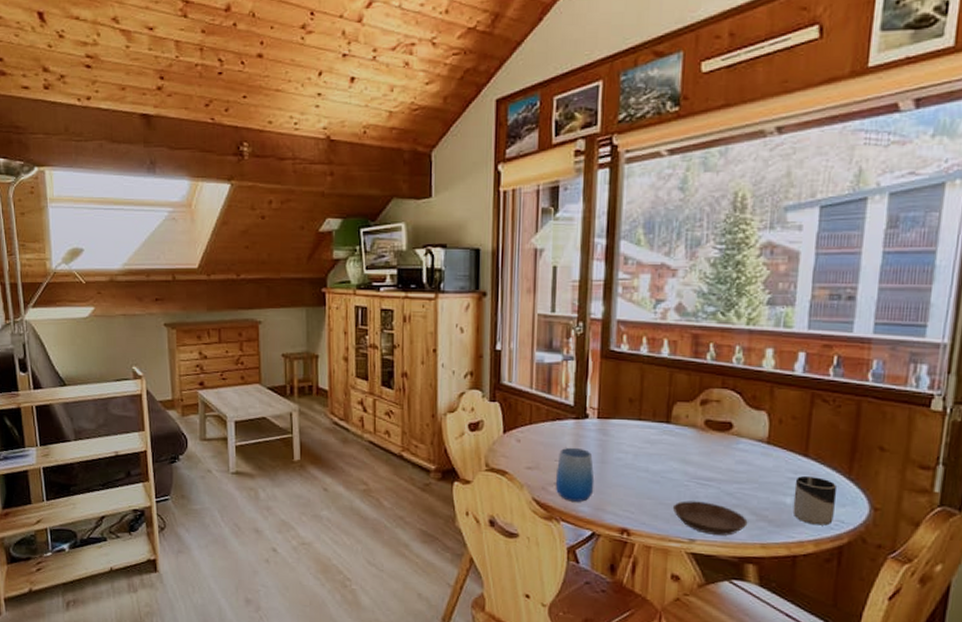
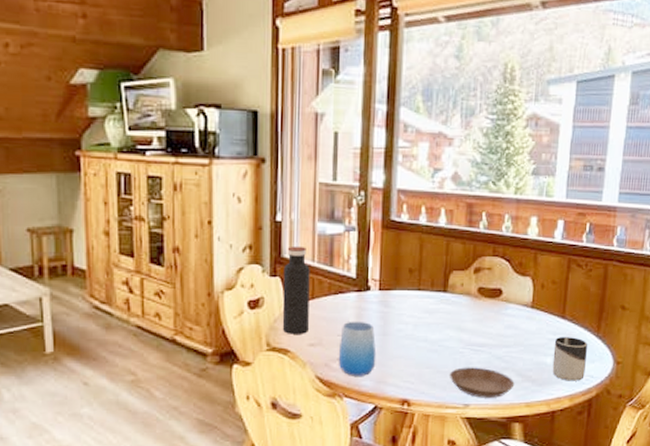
water bottle: none [500,373,528,457] -> present [282,246,310,334]

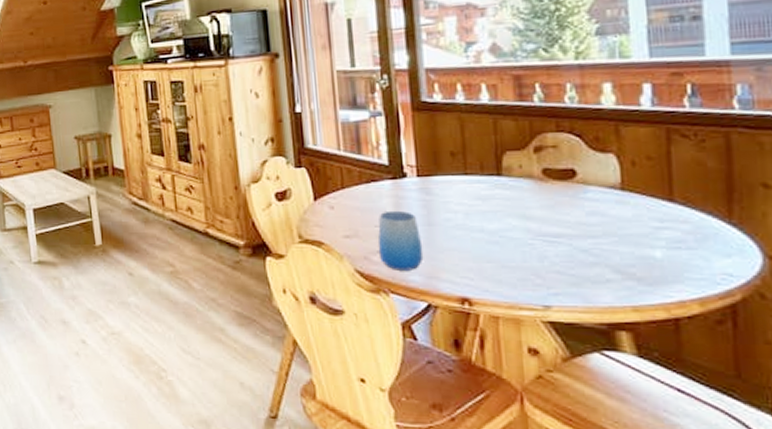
water bottle: present [282,246,310,334] -> none [308,135,342,226]
saucer: present [450,367,515,398] -> none [519,261,612,299]
cup: present [552,337,587,381] -> none [663,224,719,281]

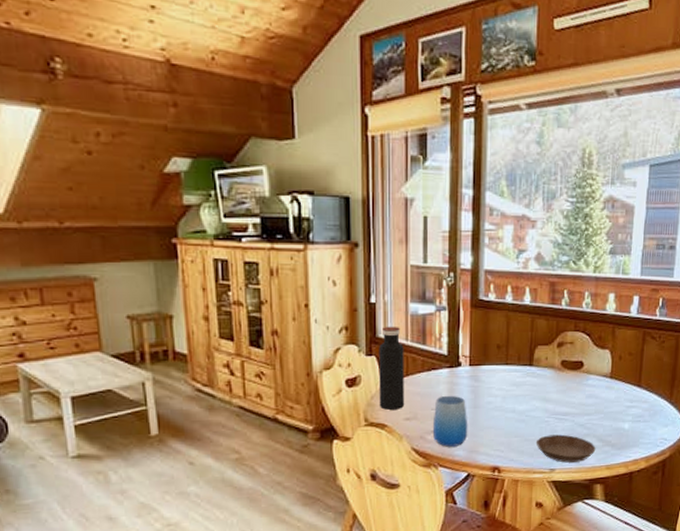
water bottle: none [308,135,342,226] -> present [379,326,404,410]
saucer: none [519,261,612,299] -> present [537,434,596,463]

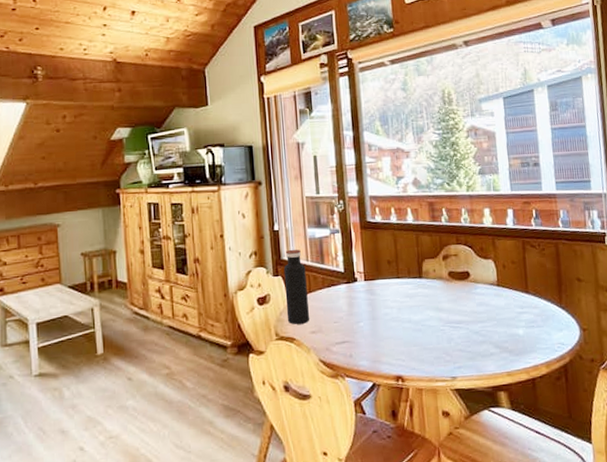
cup: present [432,395,468,447] -> none [336,308,370,358]
saucer: present [537,434,596,463] -> none [435,342,494,370]

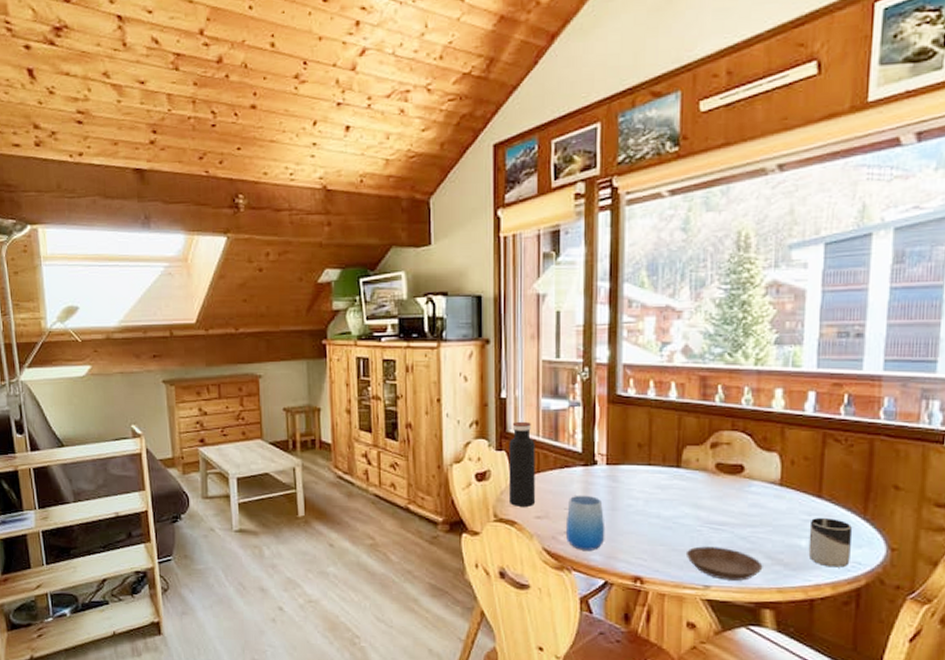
cup: none [336,308,370,358] -> present [565,495,605,550]
saucer: none [435,342,494,370] -> present [687,546,763,581]
cup: none [523,309,556,350] -> present [808,518,852,568]

